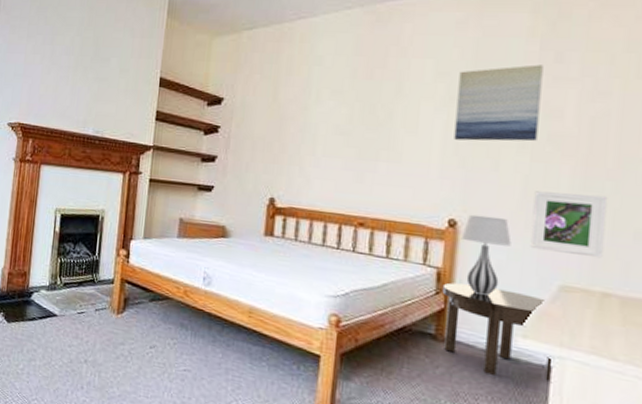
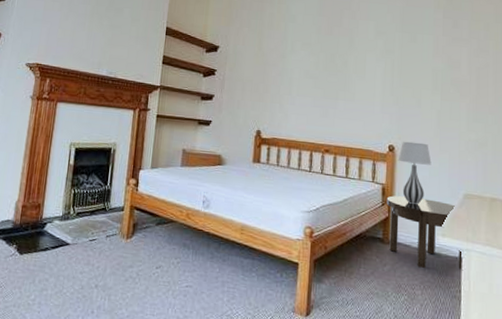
wall art: present [454,64,544,142] -> none [390,28,446,85]
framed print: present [530,191,608,259] -> none [444,122,491,172]

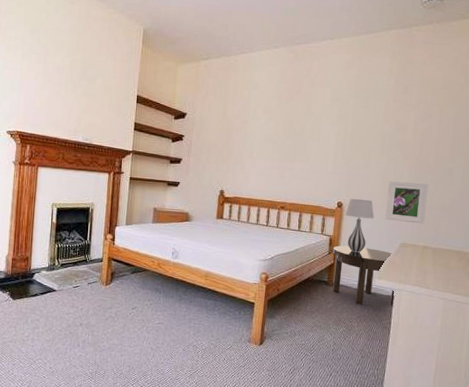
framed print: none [444,122,491,172] -> present [385,181,429,224]

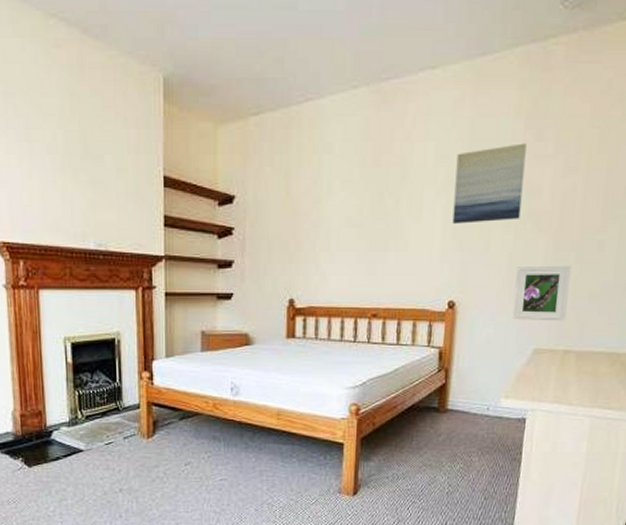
side table: present [332,245,394,307] -> none [443,359,526,435]
wall art: none [342,94,397,148] -> present [452,143,527,224]
table lamp: present [345,198,374,253] -> none [458,294,498,368]

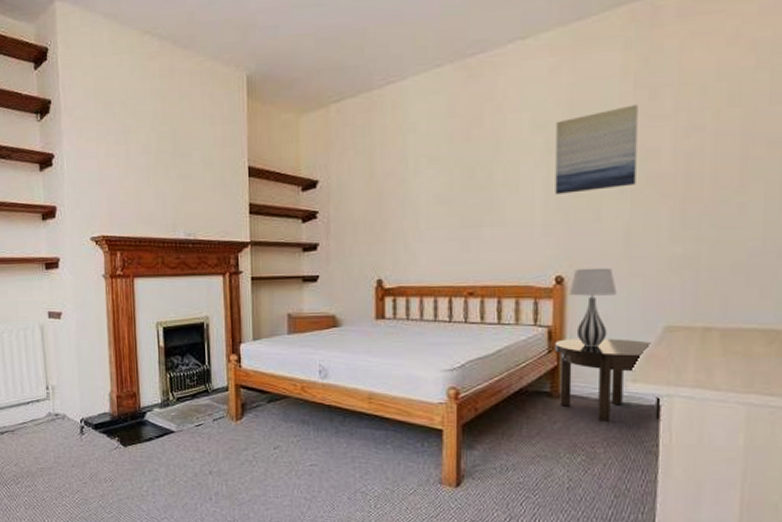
side table: none [443,359,526,435] -> present [554,338,662,423]
table lamp: none [458,294,498,368] -> present [568,267,617,348]
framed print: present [512,265,572,321] -> none [634,232,706,295]

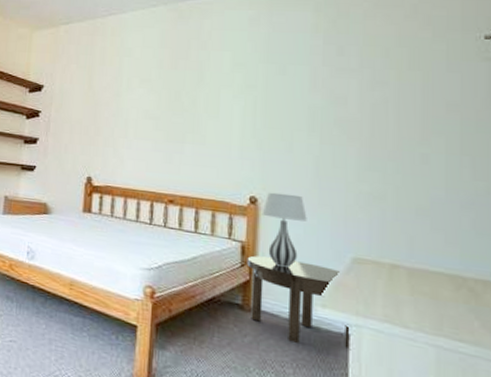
wall art: present [555,104,638,194] -> none [251,57,327,126]

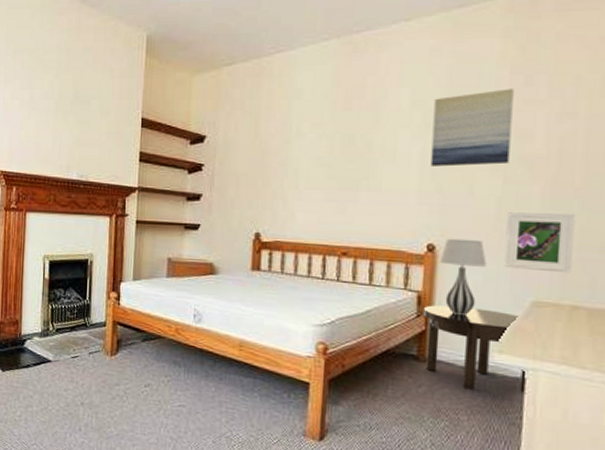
wall art: none [251,57,327,126] -> present [430,89,514,167]
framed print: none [324,170,391,233] -> present [504,212,576,274]

